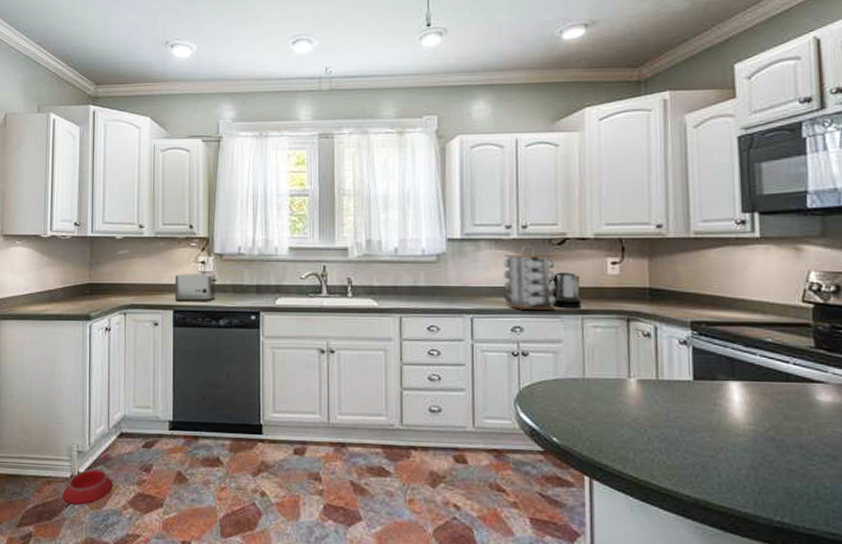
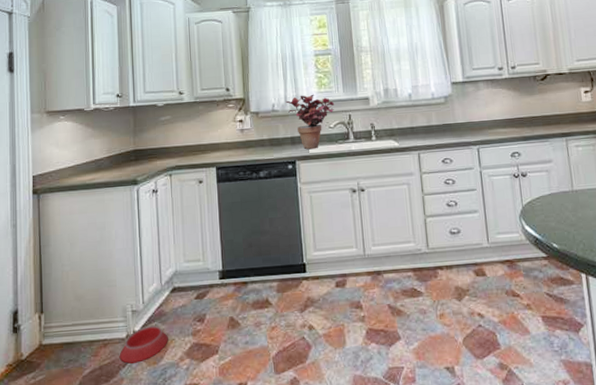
toaster: present [174,273,218,302] -> none [215,130,255,159]
potted plant: none [253,239,308,301] -> present [285,94,335,150]
spice rack: present [504,245,557,311] -> none [499,83,545,138]
kettle: present [549,272,581,309] -> none [537,102,565,133]

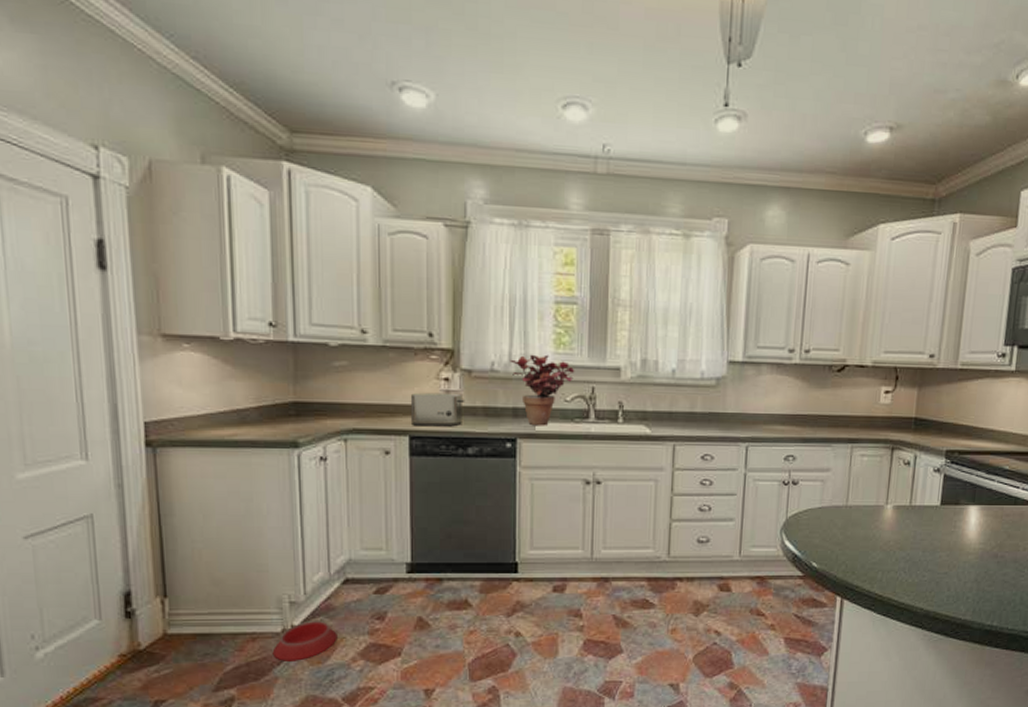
toaster: none [215,130,255,159] -> present [410,392,465,427]

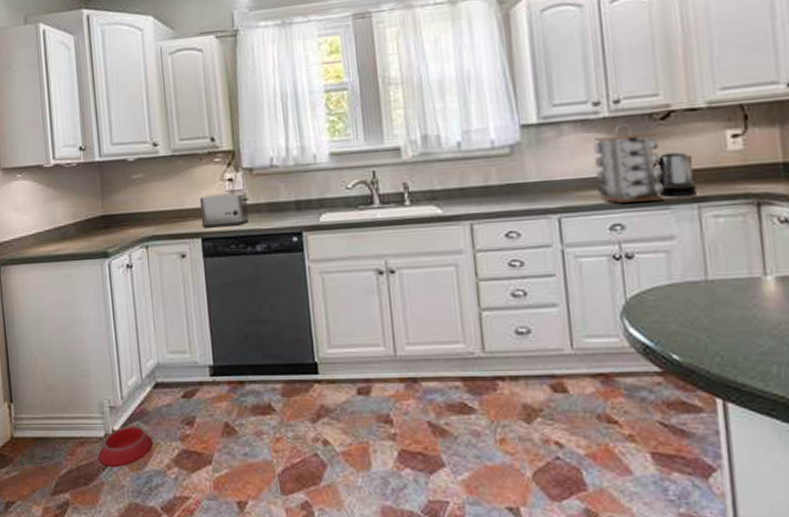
potted plant: present [510,354,575,426] -> none [287,143,353,218]
spice rack: none [780,371,833,440] -> present [593,124,665,204]
kettle: none [824,400,855,438] -> present [653,152,697,197]

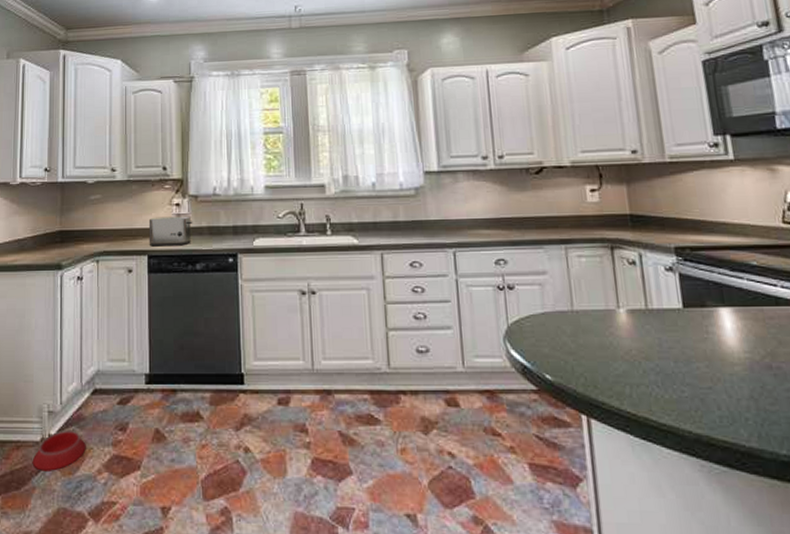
spice rack: present [593,124,665,204] -> none [482,175,539,243]
kettle: present [653,152,697,197] -> none [529,201,564,239]

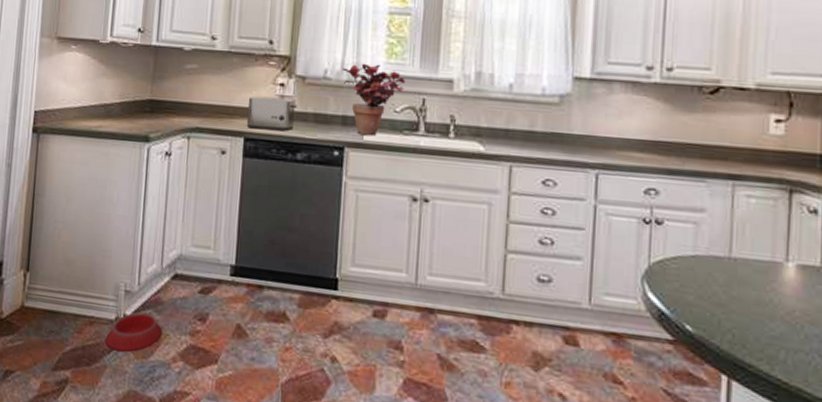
potted plant: none [229,178,285,242] -> present [342,63,406,136]

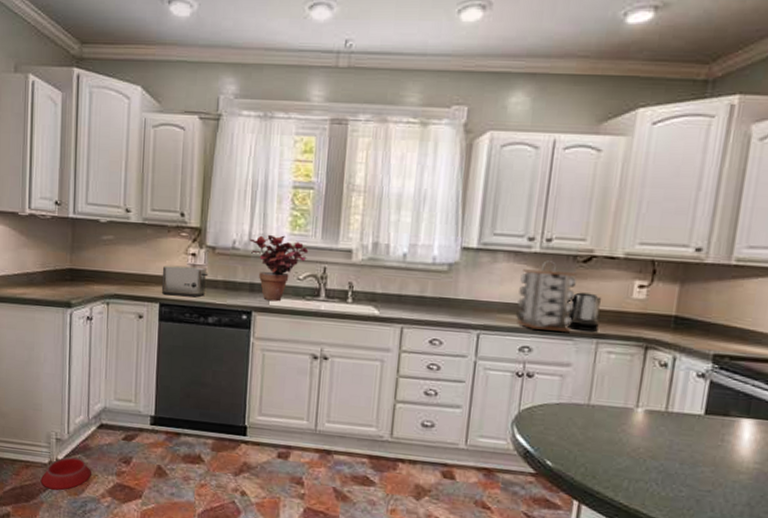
spice rack: none [638,92,704,173] -> present [516,260,577,333]
kettle: none [695,127,735,173] -> present [565,292,602,333]

